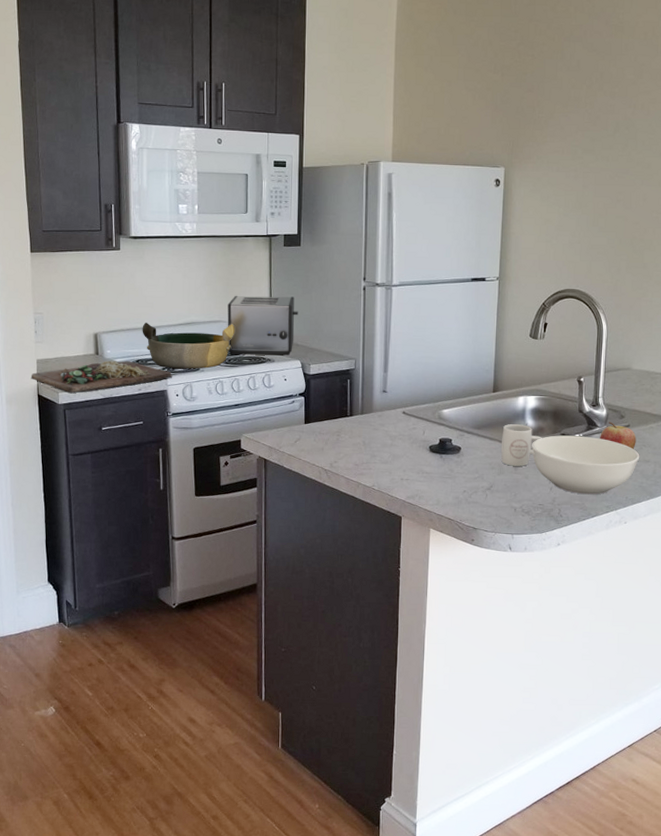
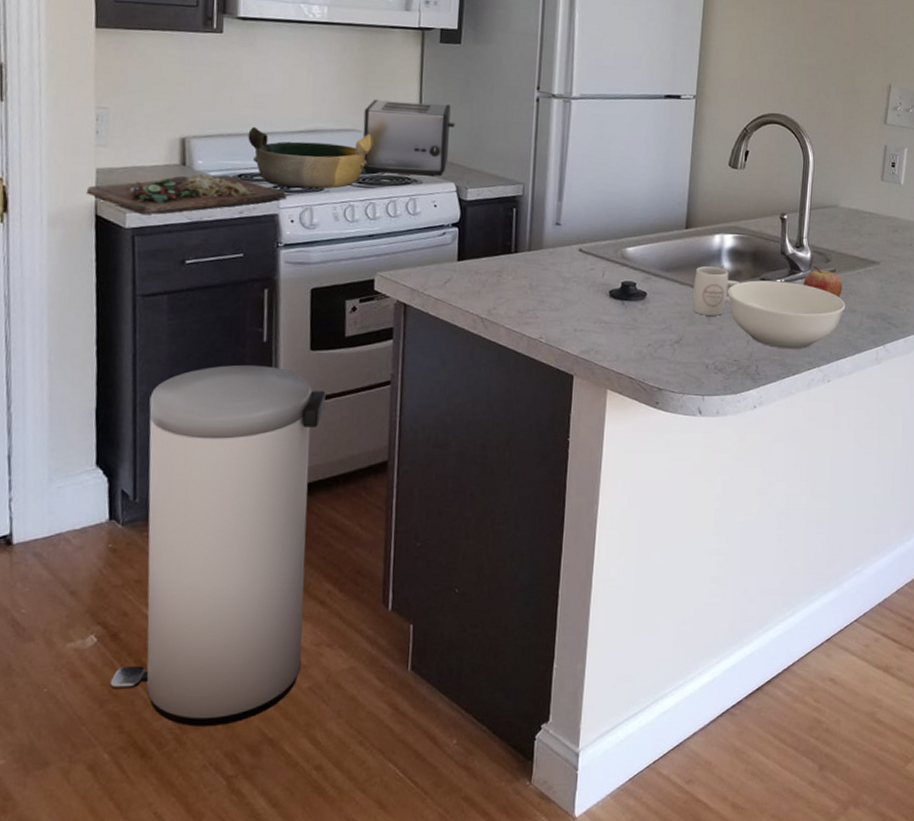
pedal bin: none [65,507,208,780] -> present [109,364,326,727]

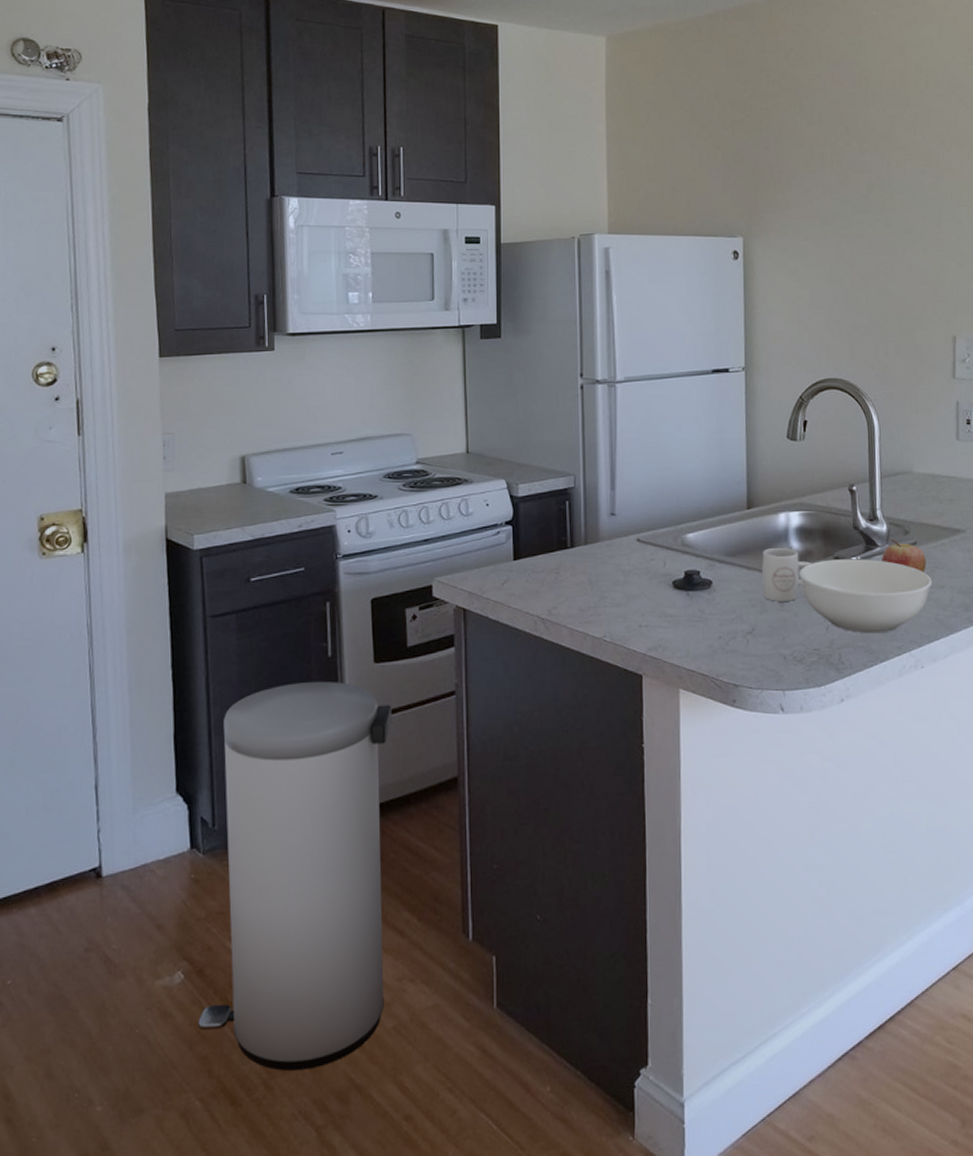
cutting board: present [86,173,288,215] -> none [156,490,343,536]
cooking pot: present [248,127,374,189] -> none [303,437,422,497]
toaster: present [362,99,455,177] -> none [411,400,501,477]

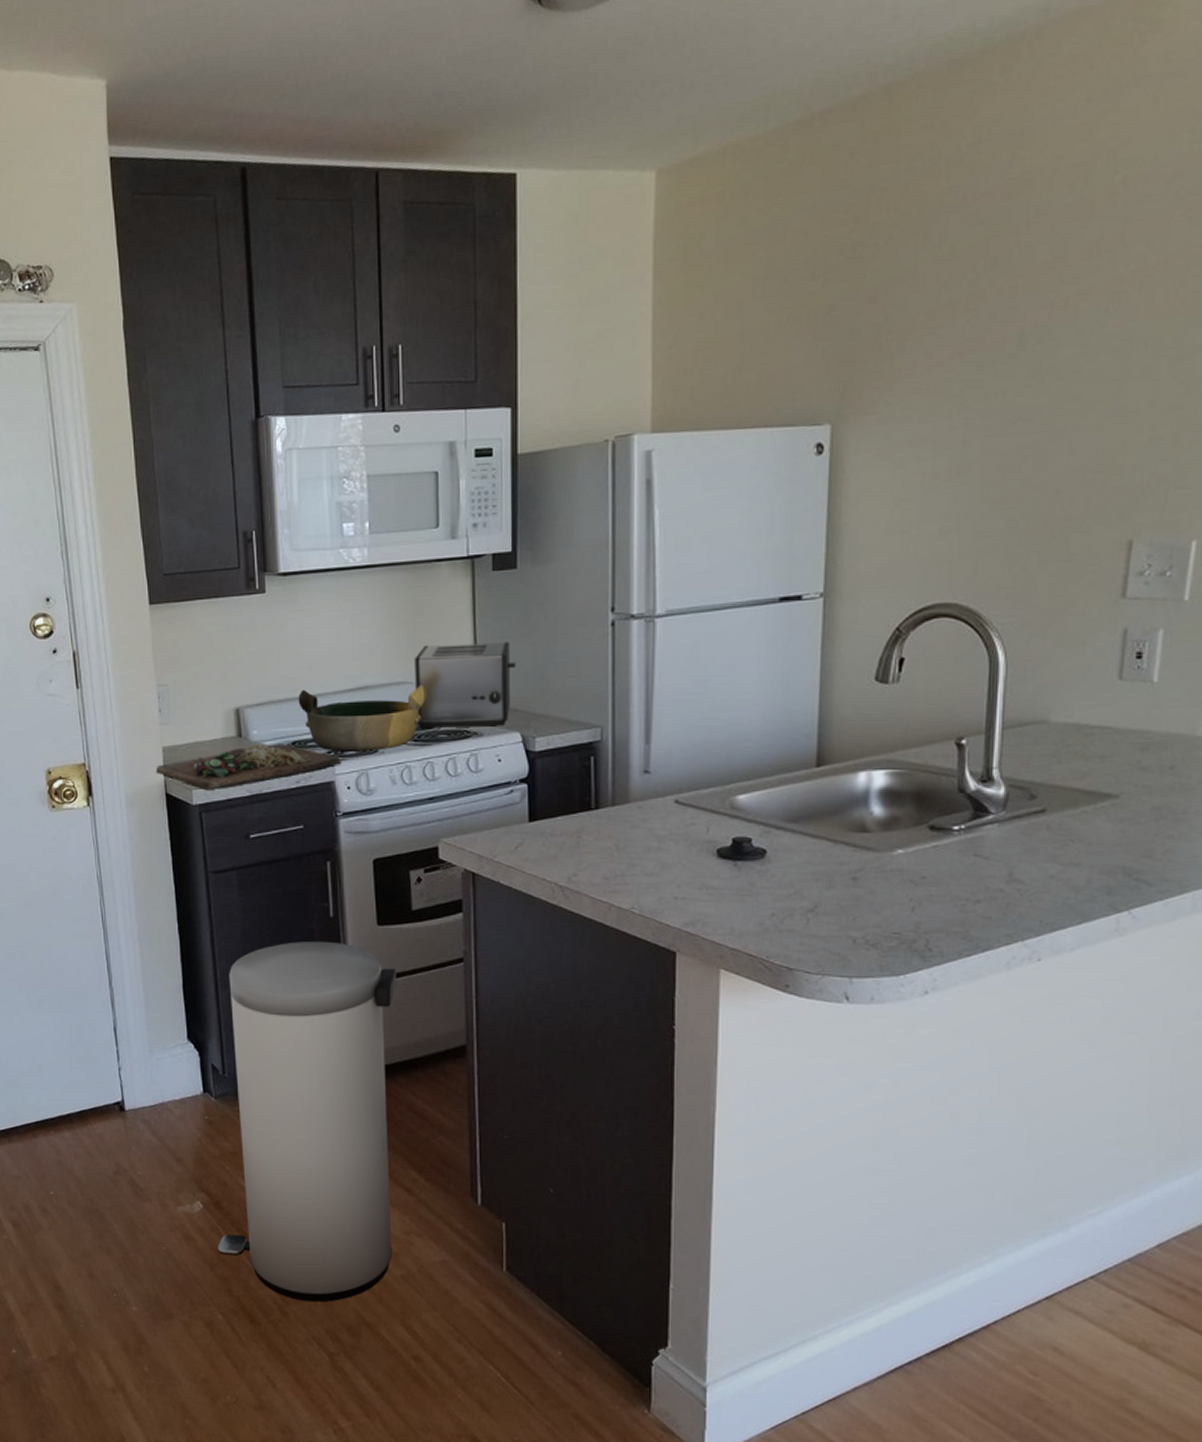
cutting board: none [156,490,343,536] -> present [155,744,342,791]
cooking pot: none [303,437,422,497] -> present [298,686,427,752]
toaster: none [411,400,501,477] -> present [414,642,516,729]
mug: present [761,548,811,602] -> none [829,814,897,876]
bowl: present [799,559,933,634] -> none [880,828,1064,918]
fruit: present [882,539,926,572] -> none [994,805,1058,846]

